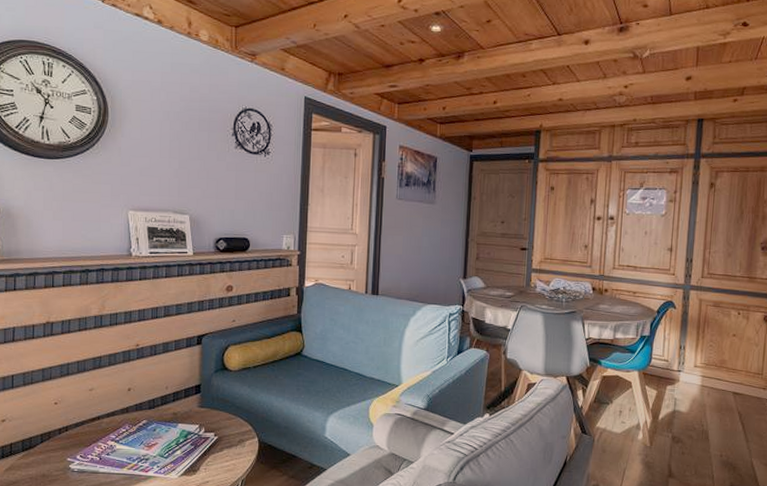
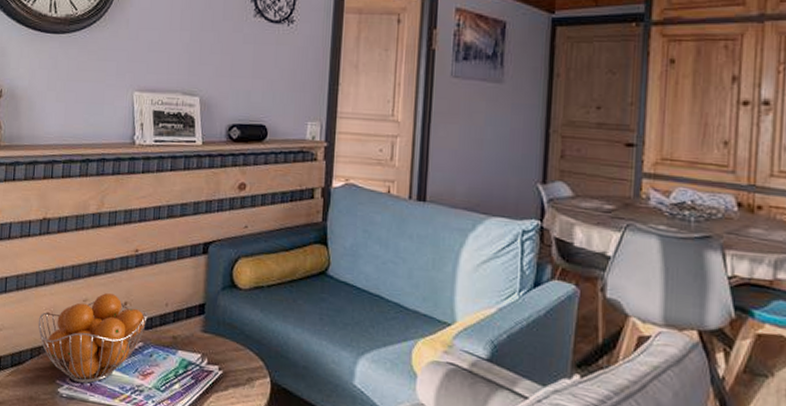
fruit basket: none [46,382,150,458] -> present [38,293,148,383]

